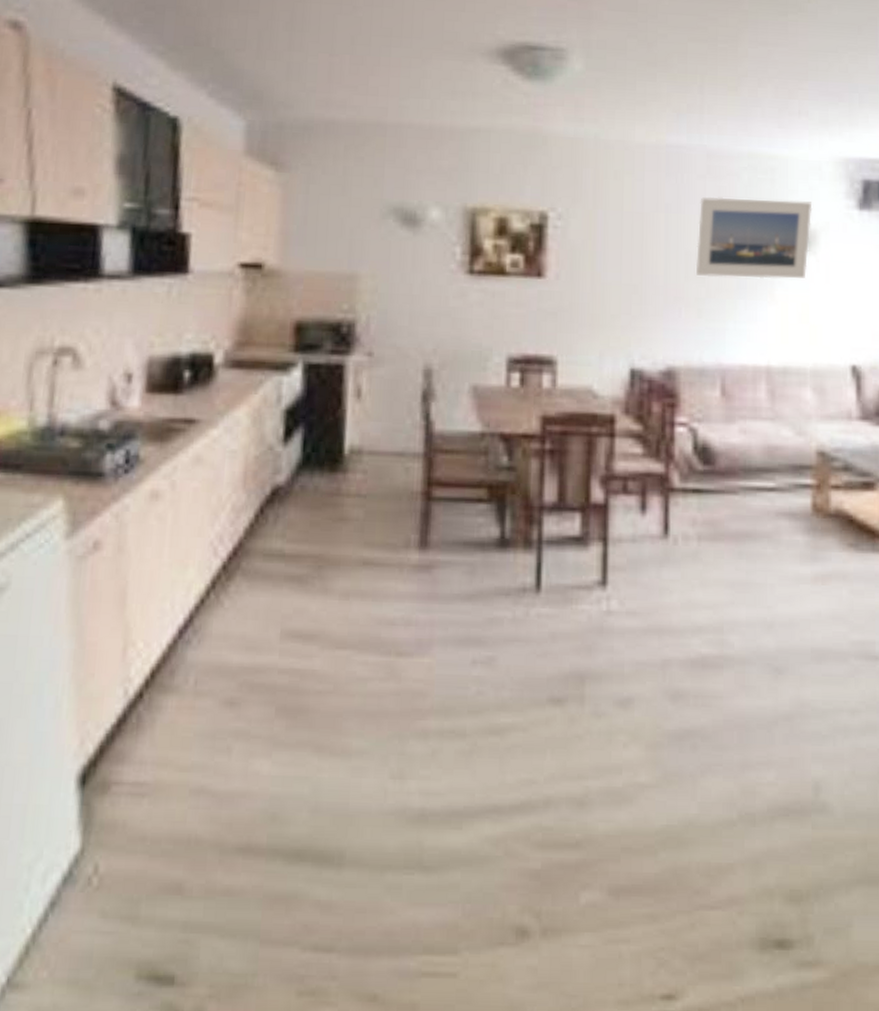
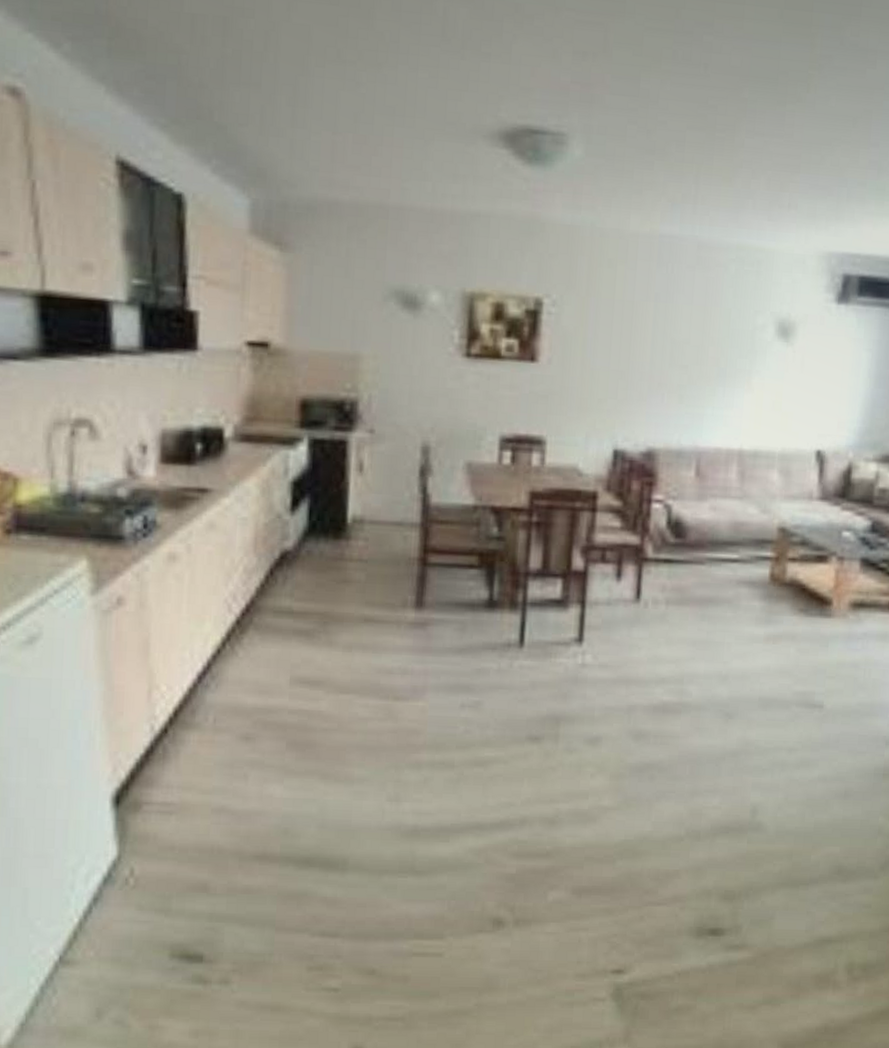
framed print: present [696,197,813,279] -> none [680,287,794,368]

